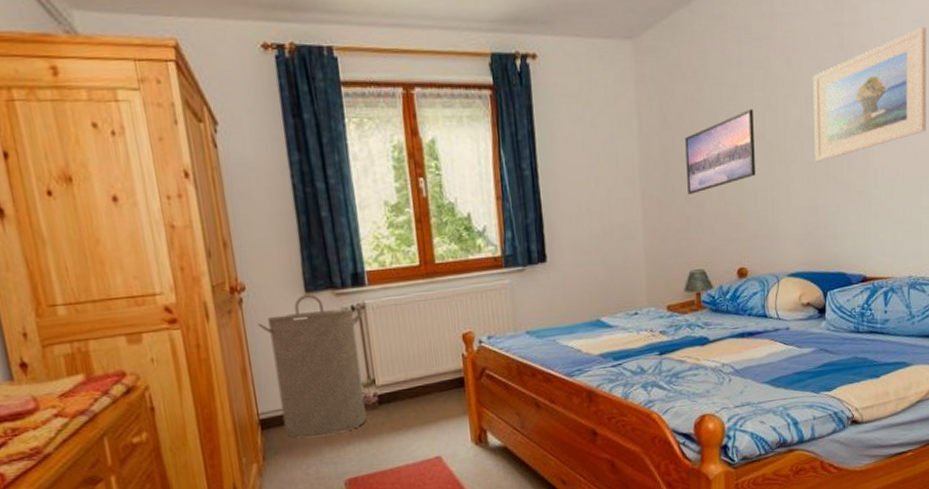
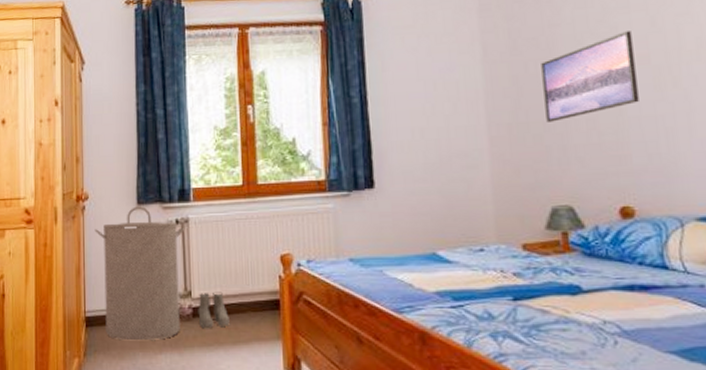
boots: none [383,376,417,414] -> present [198,292,230,328]

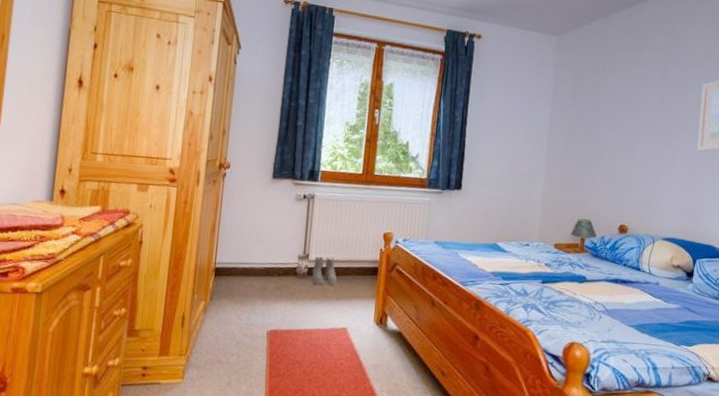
laundry hamper: present [94,206,185,341] -> none [232,179,311,292]
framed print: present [541,31,639,122] -> none [585,101,649,159]

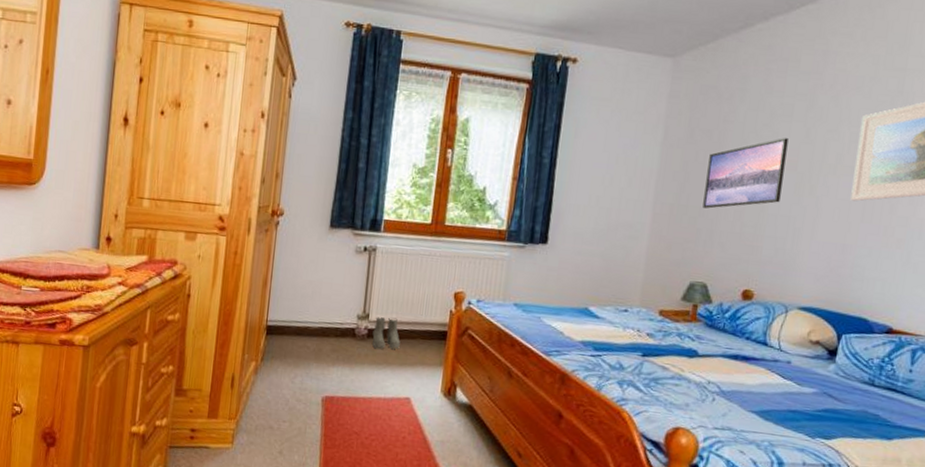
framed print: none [585,101,649,159] -> present [703,138,789,209]

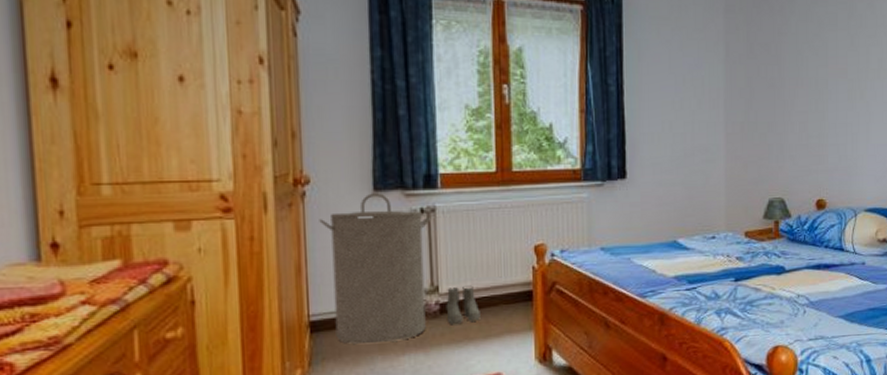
laundry hamper: none [284,229,372,354] -> present [319,193,432,345]
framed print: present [703,138,789,209] -> none [770,47,837,123]

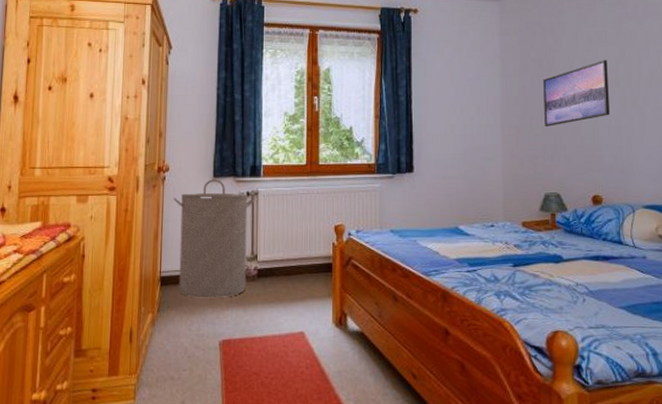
boots: present [446,285,481,324] -> none [262,256,289,287]
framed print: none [770,47,837,123] -> present [543,60,610,126]

